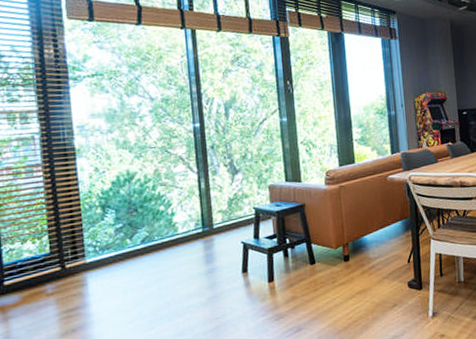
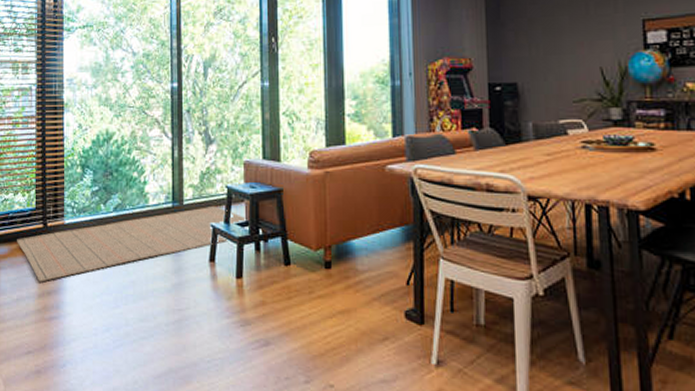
rug: none [29,225,272,322] -> present [17,205,244,282]

